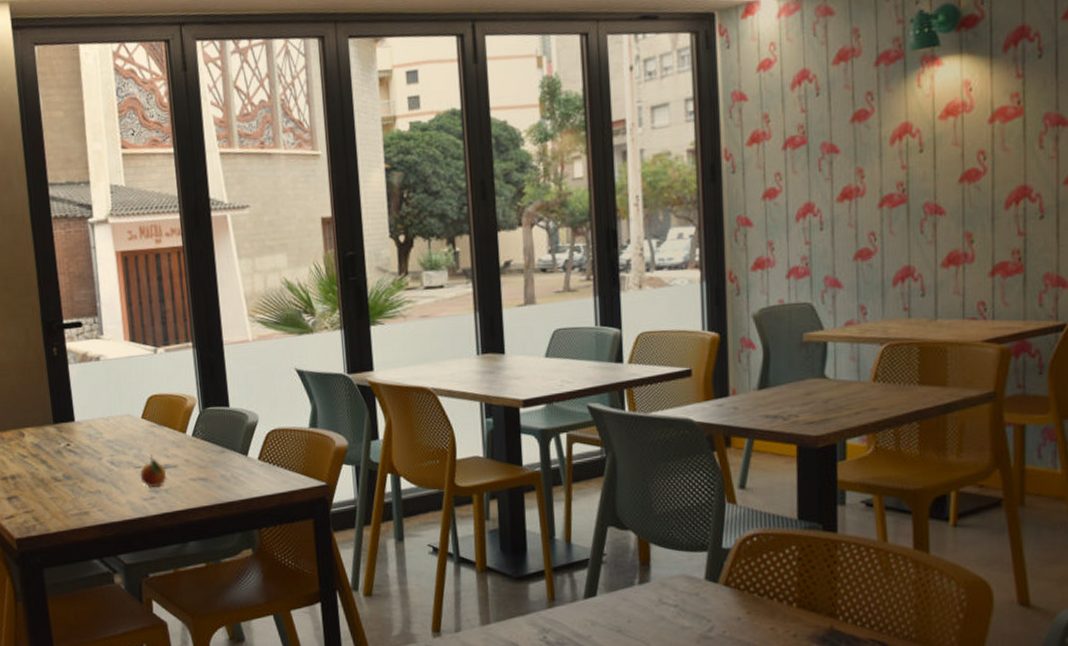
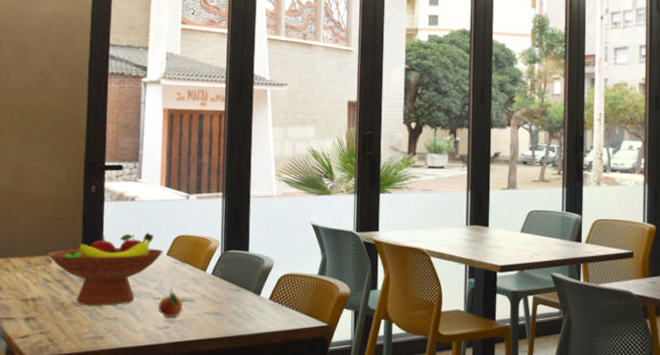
fruit bowl: none [19,394,138,480] -> present [47,232,163,306]

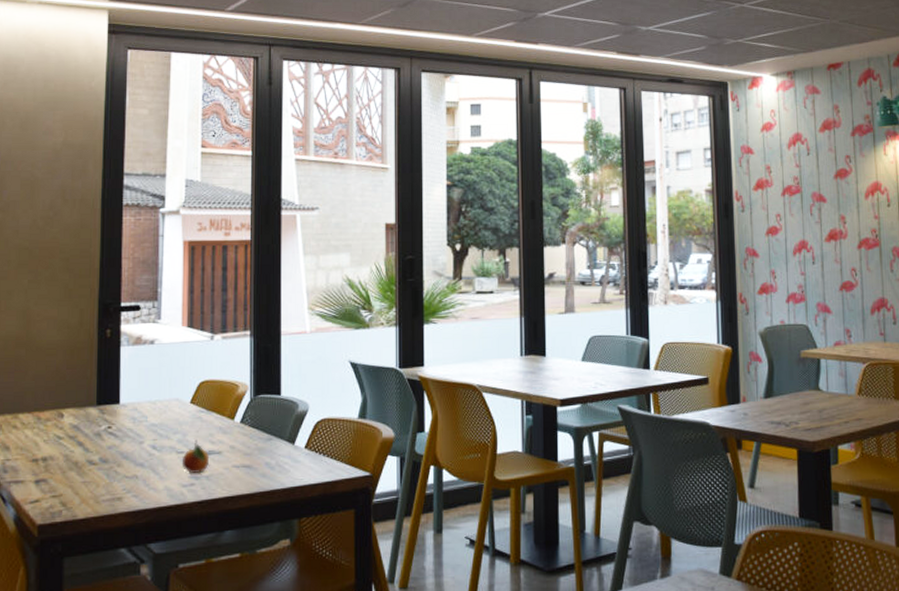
fruit bowl: present [47,232,163,306] -> none [59,379,186,464]

